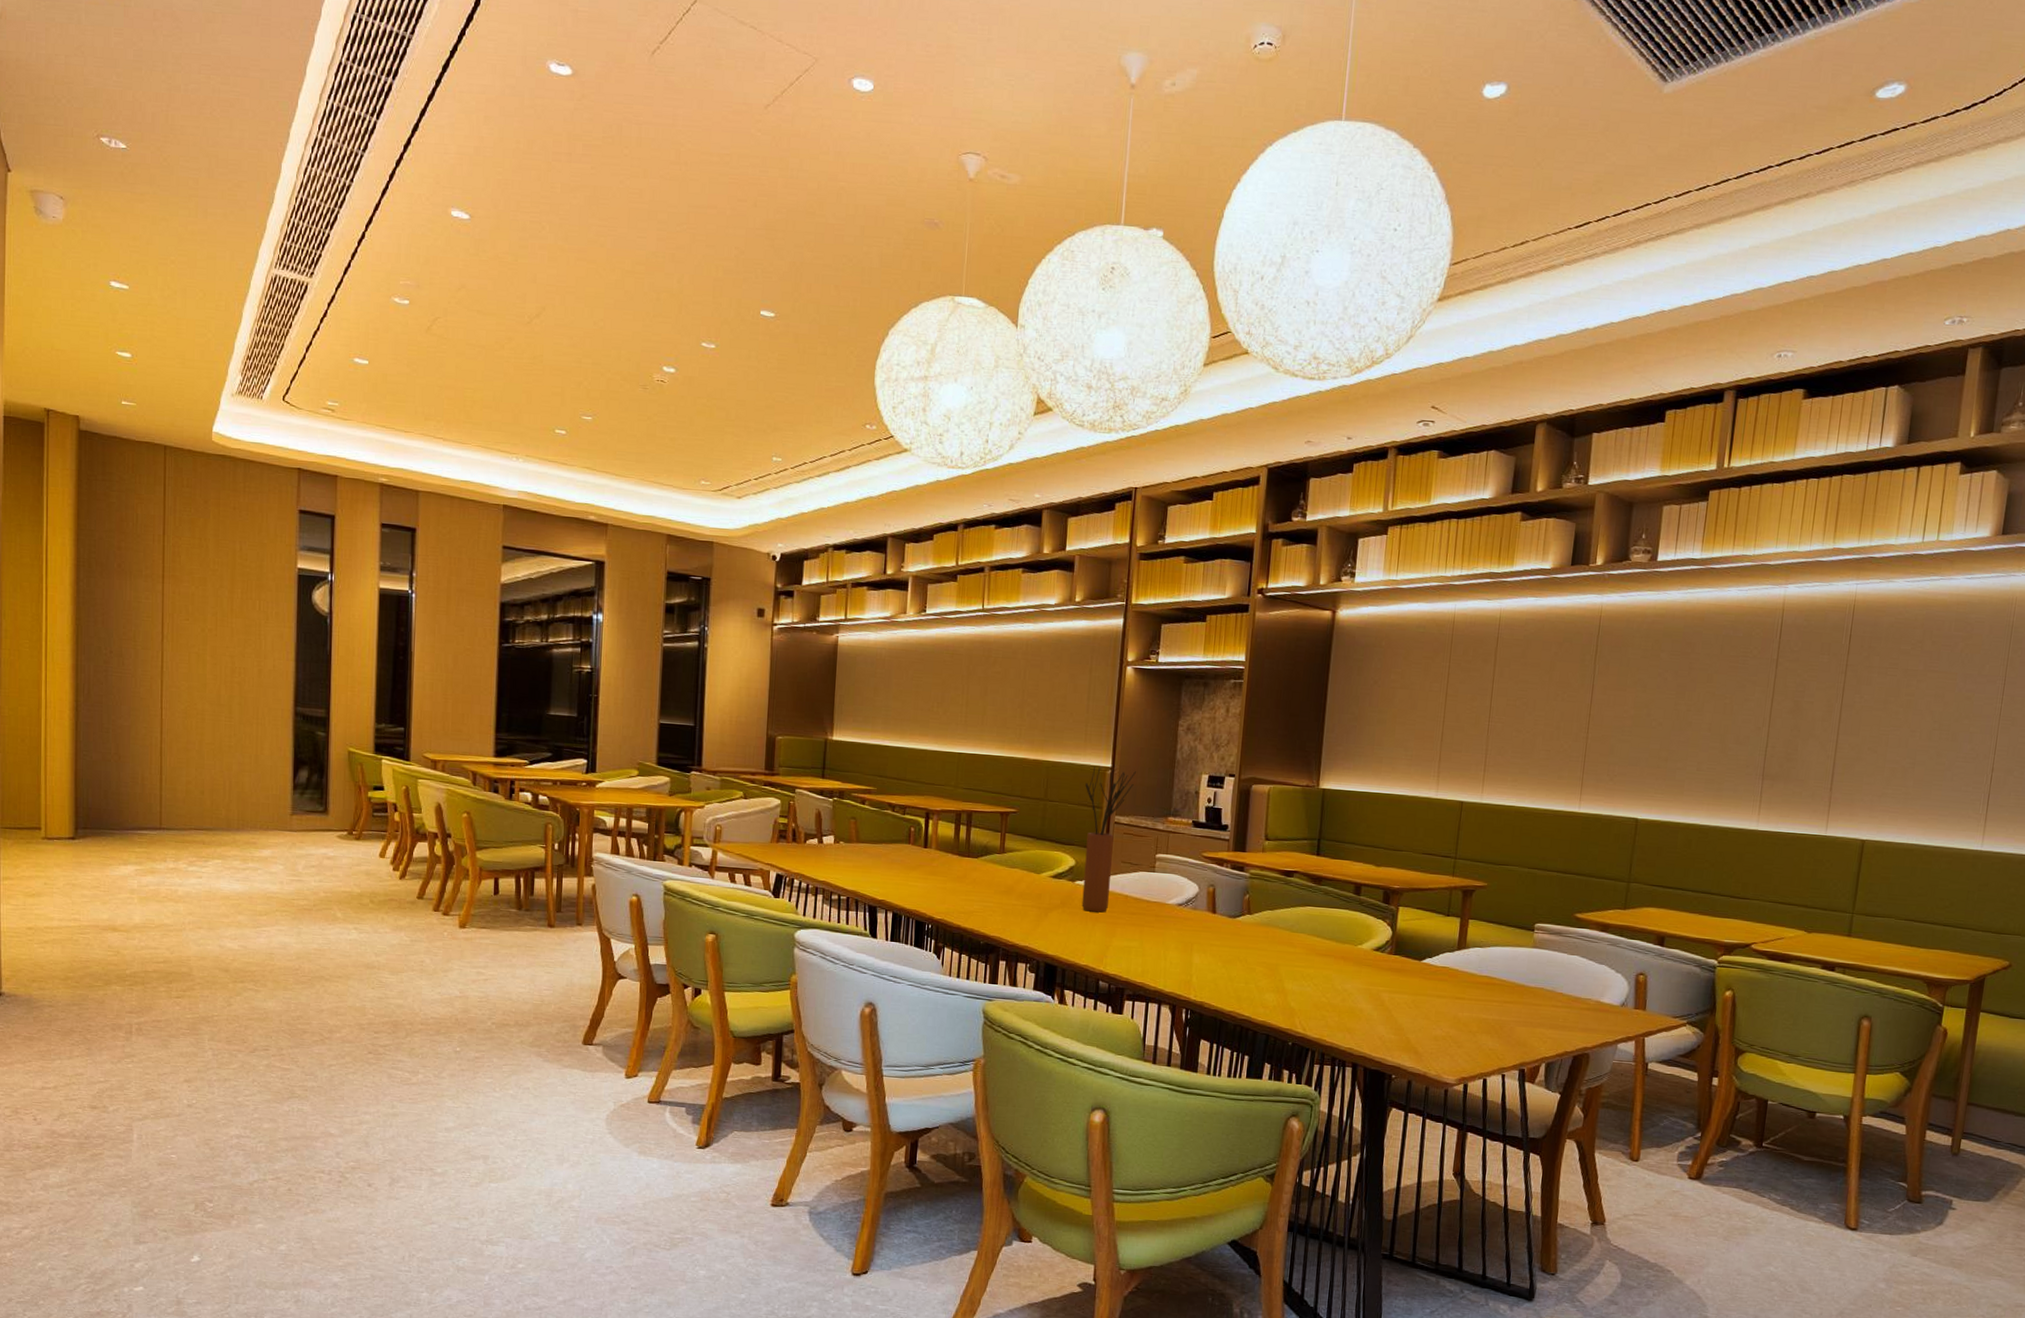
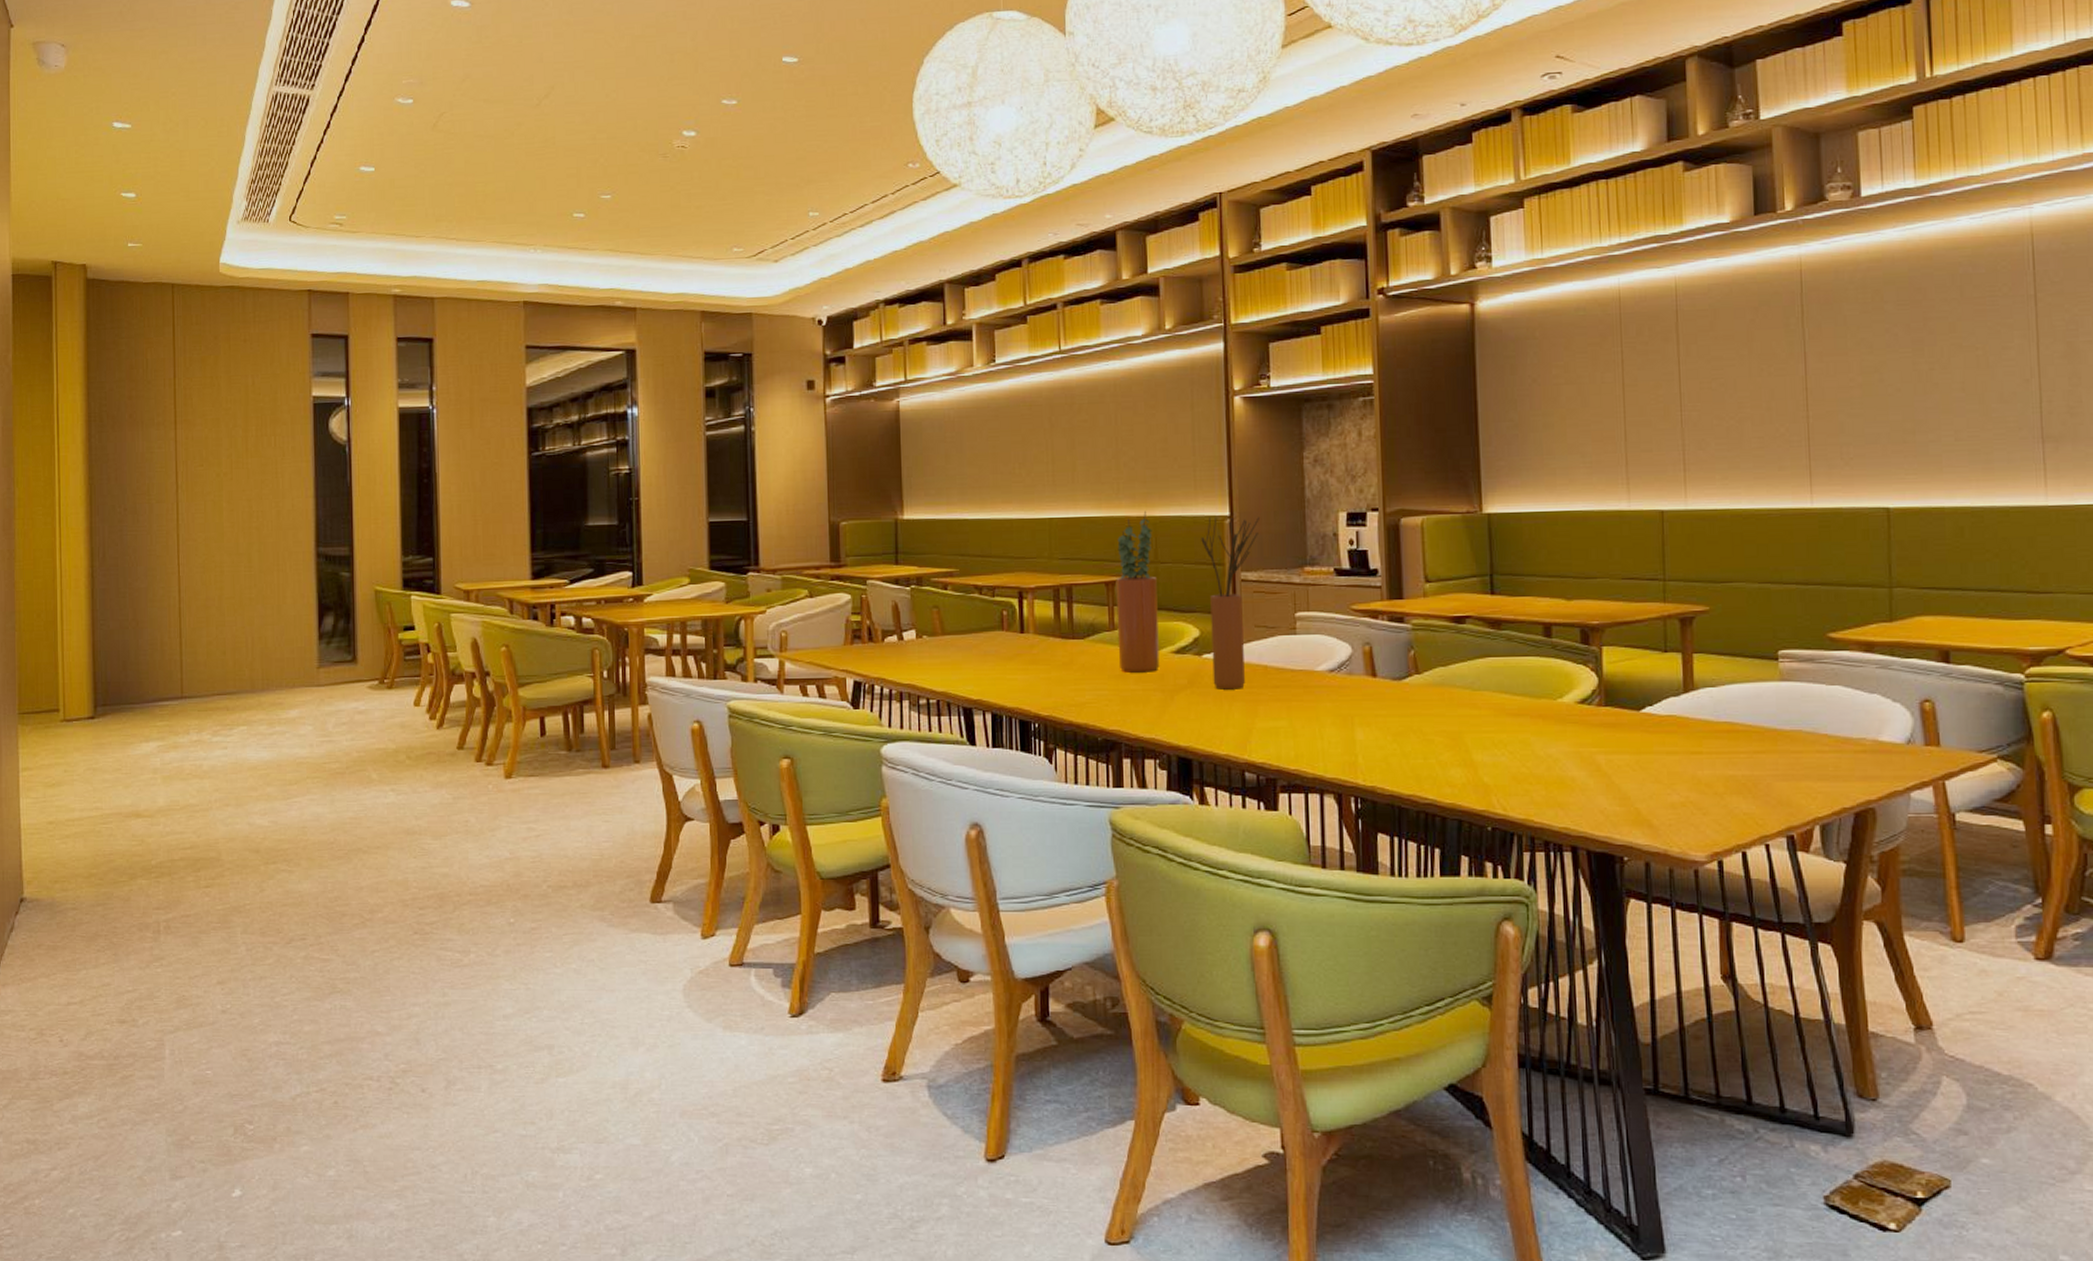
vase: none [1004,755,1045,892] -> present [1116,511,1160,673]

